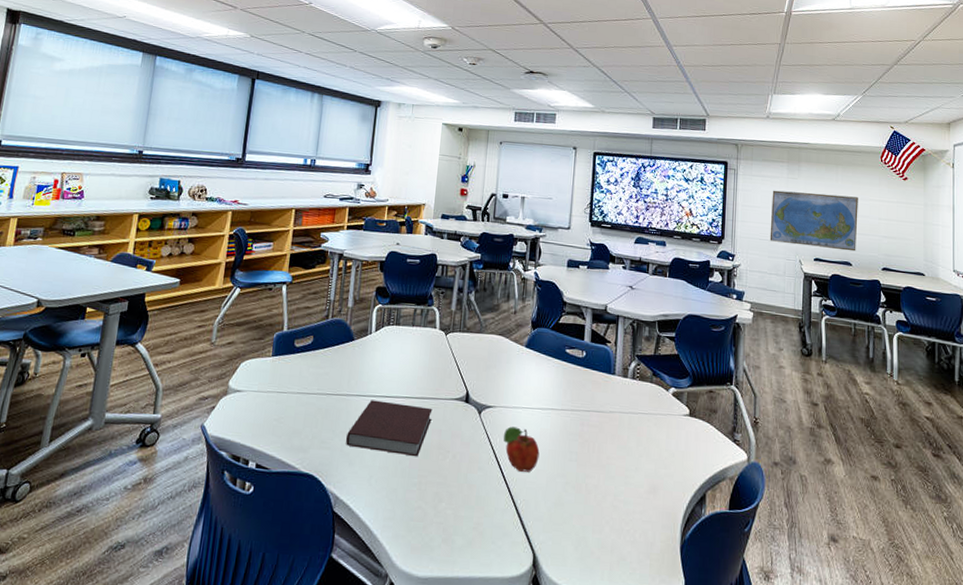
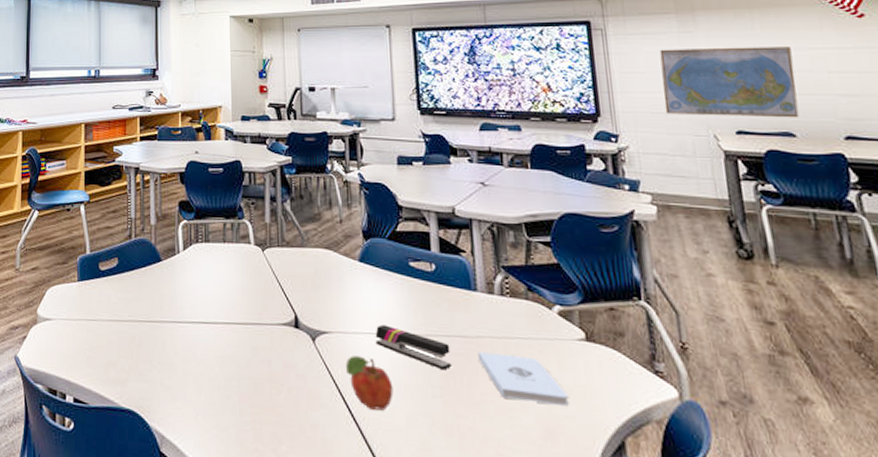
notebook: present [346,400,433,457] -> none [166,327,258,392]
stapler: none [530,401,588,439] -> present [375,324,453,371]
notepad: none [608,424,671,468] -> present [477,351,569,407]

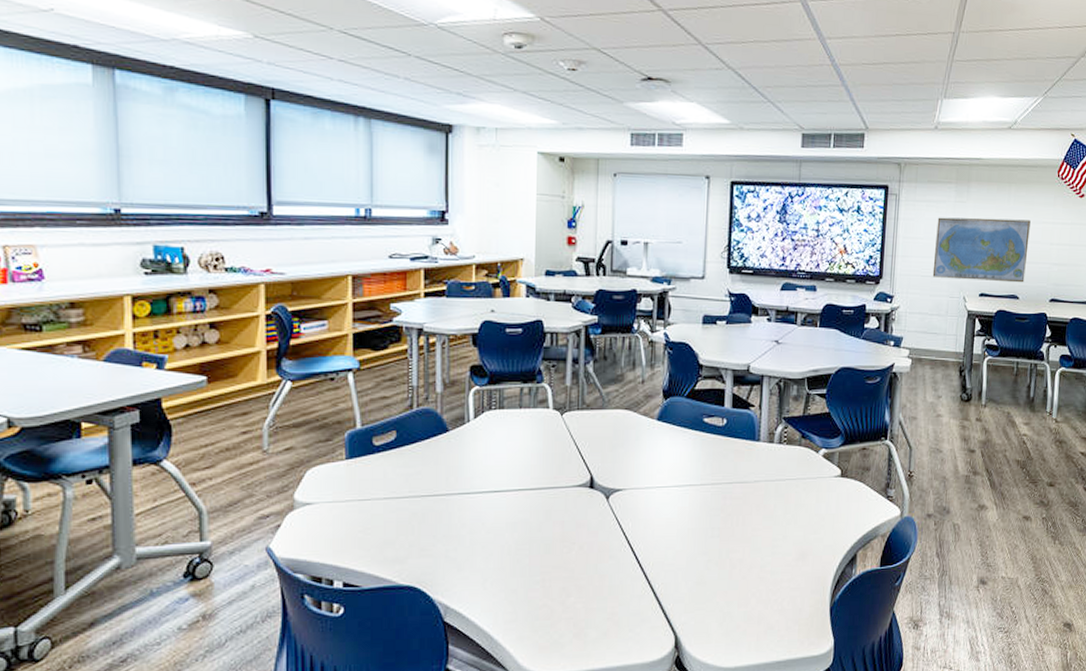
fruit: present [345,355,394,411] -> none [635,508,678,555]
stapler: present [375,324,453,371] -> none [665,478,731,514]
notepad: present [477,351,569,407] -> none [753,494,821,532]

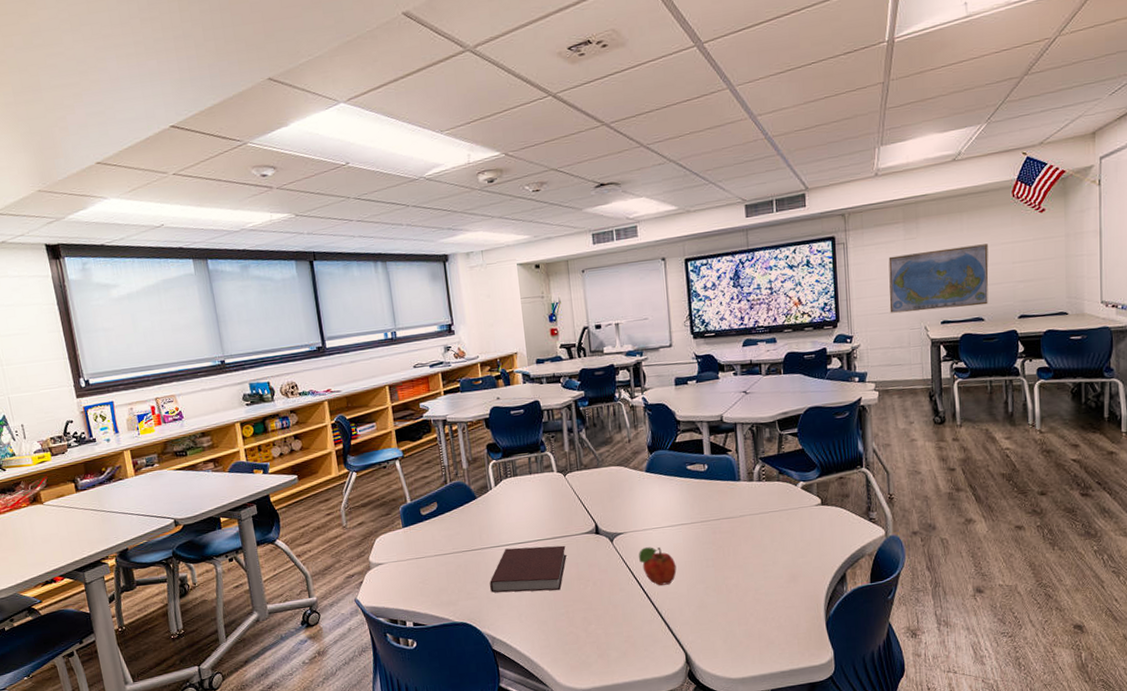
notebook: none [451,497,552,553] -> present [490,545,567,593]
fruit: none [635,508,678,555] -> present [638,547,677,586]

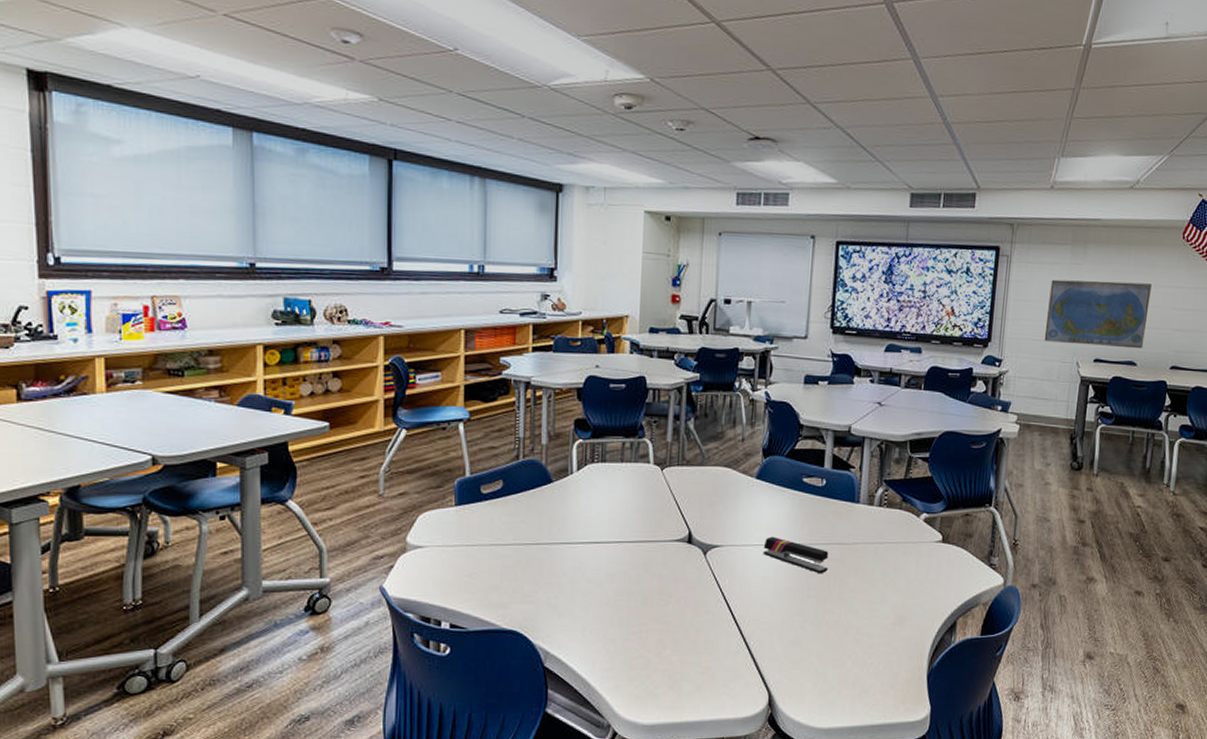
notebook: present [490,545,567,593] -> none [552,547,650,605]
fruit: present [638,547,677,586] -> none [732,566,774,612]
stapler: none [661,519,722,546] -> present [763,536,829,574]

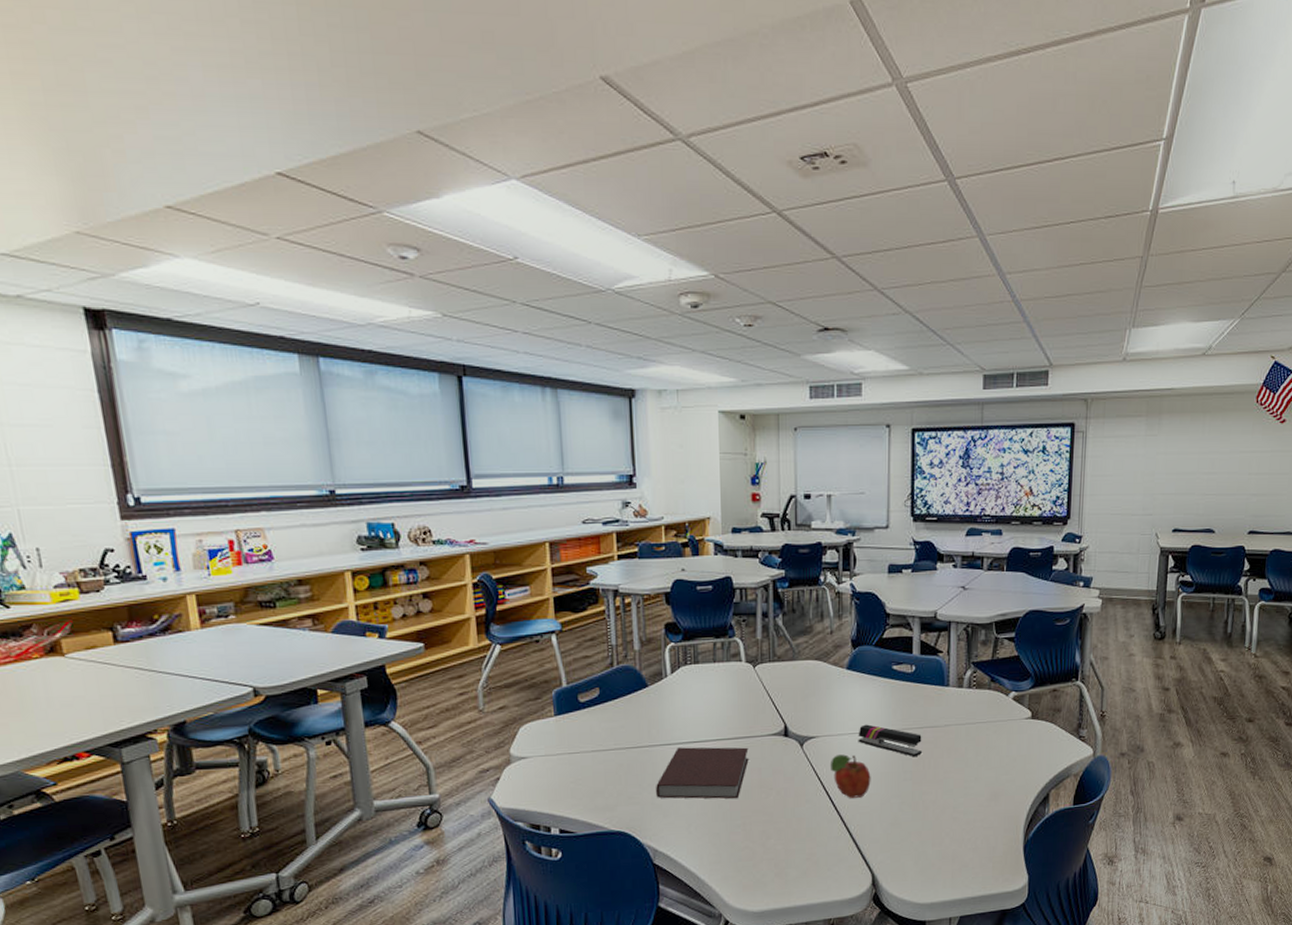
notebook: none [552,547,650,605] -> present [656,747,749,799]
fruit: none [732,566,774,612] -> present [829,754,871,798]
world map: present [1044,279,1152,349] -> none [1122,450,1227,516]

